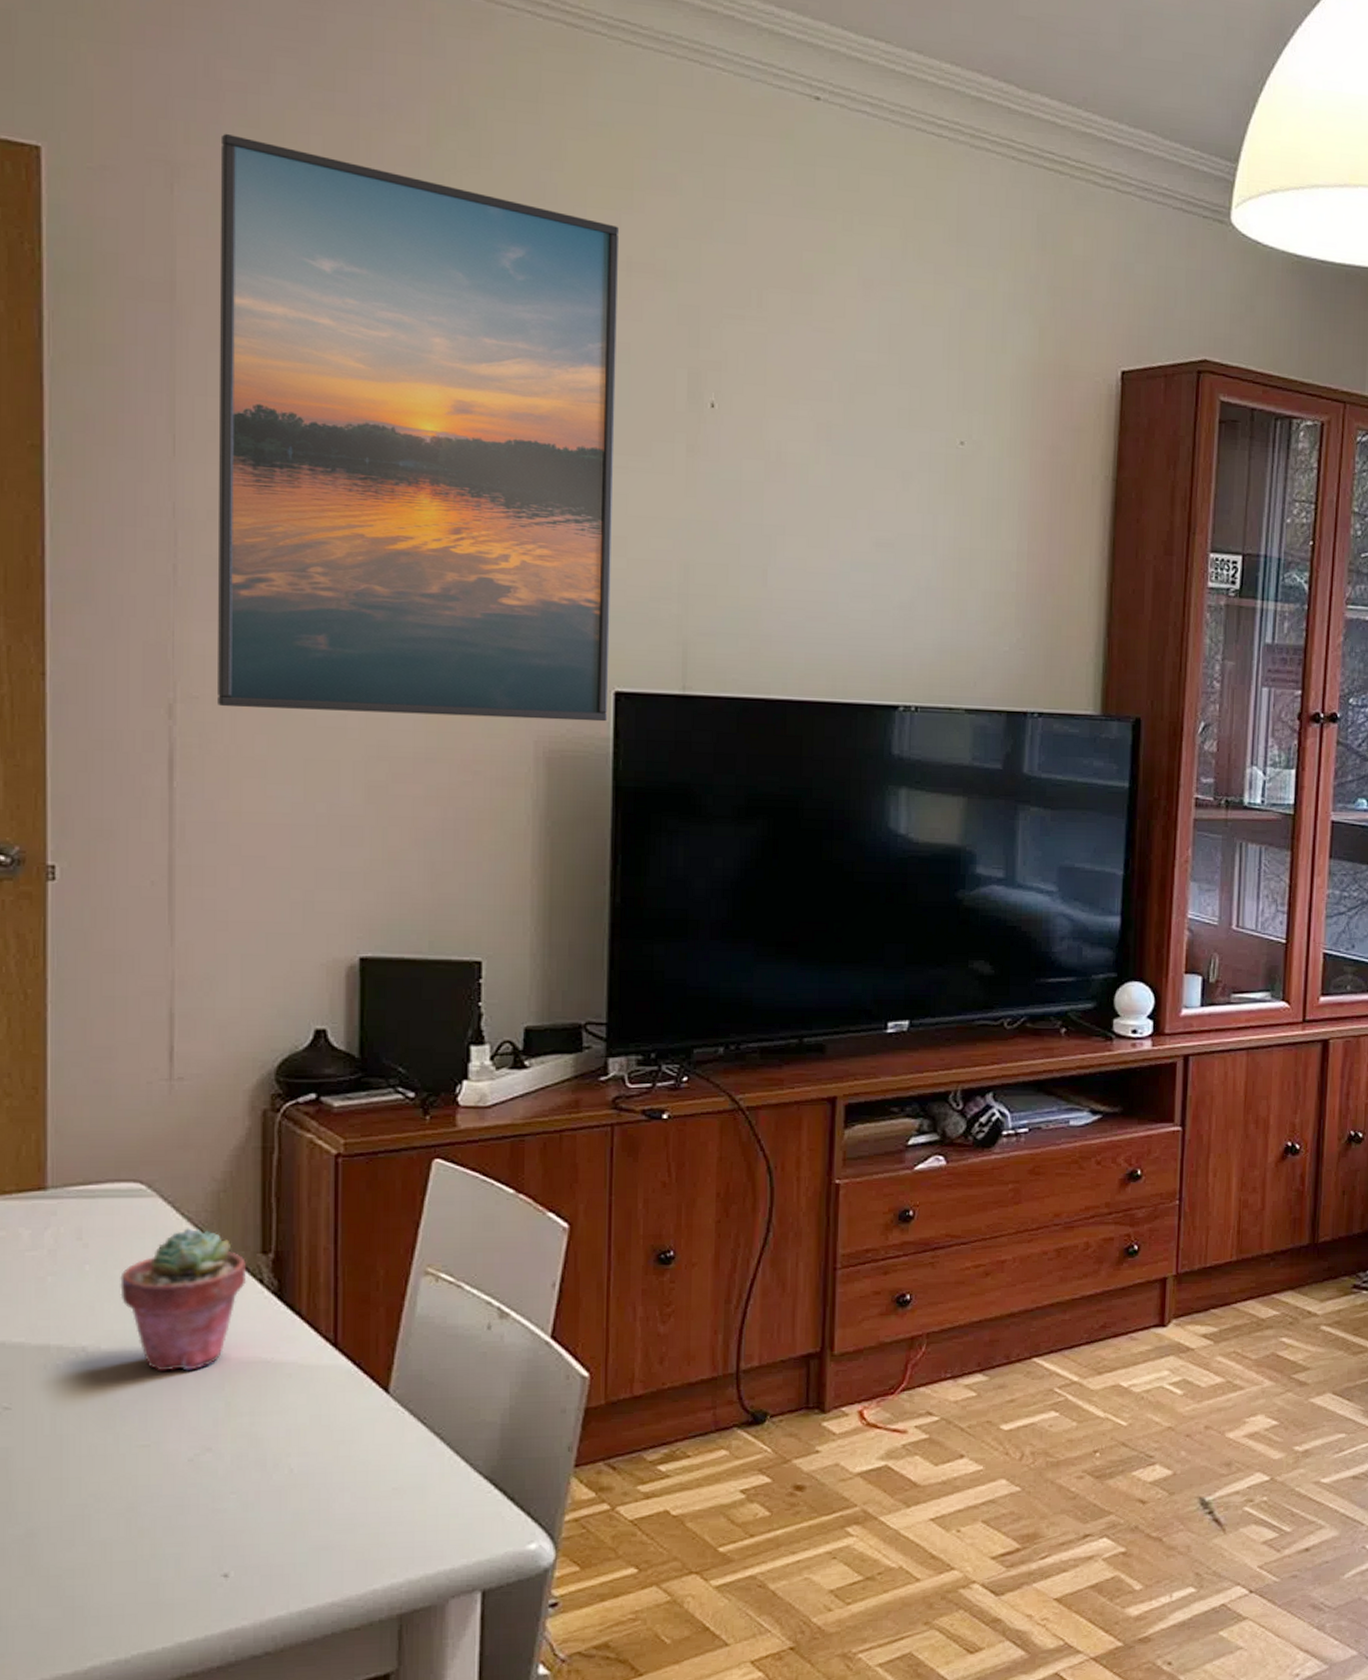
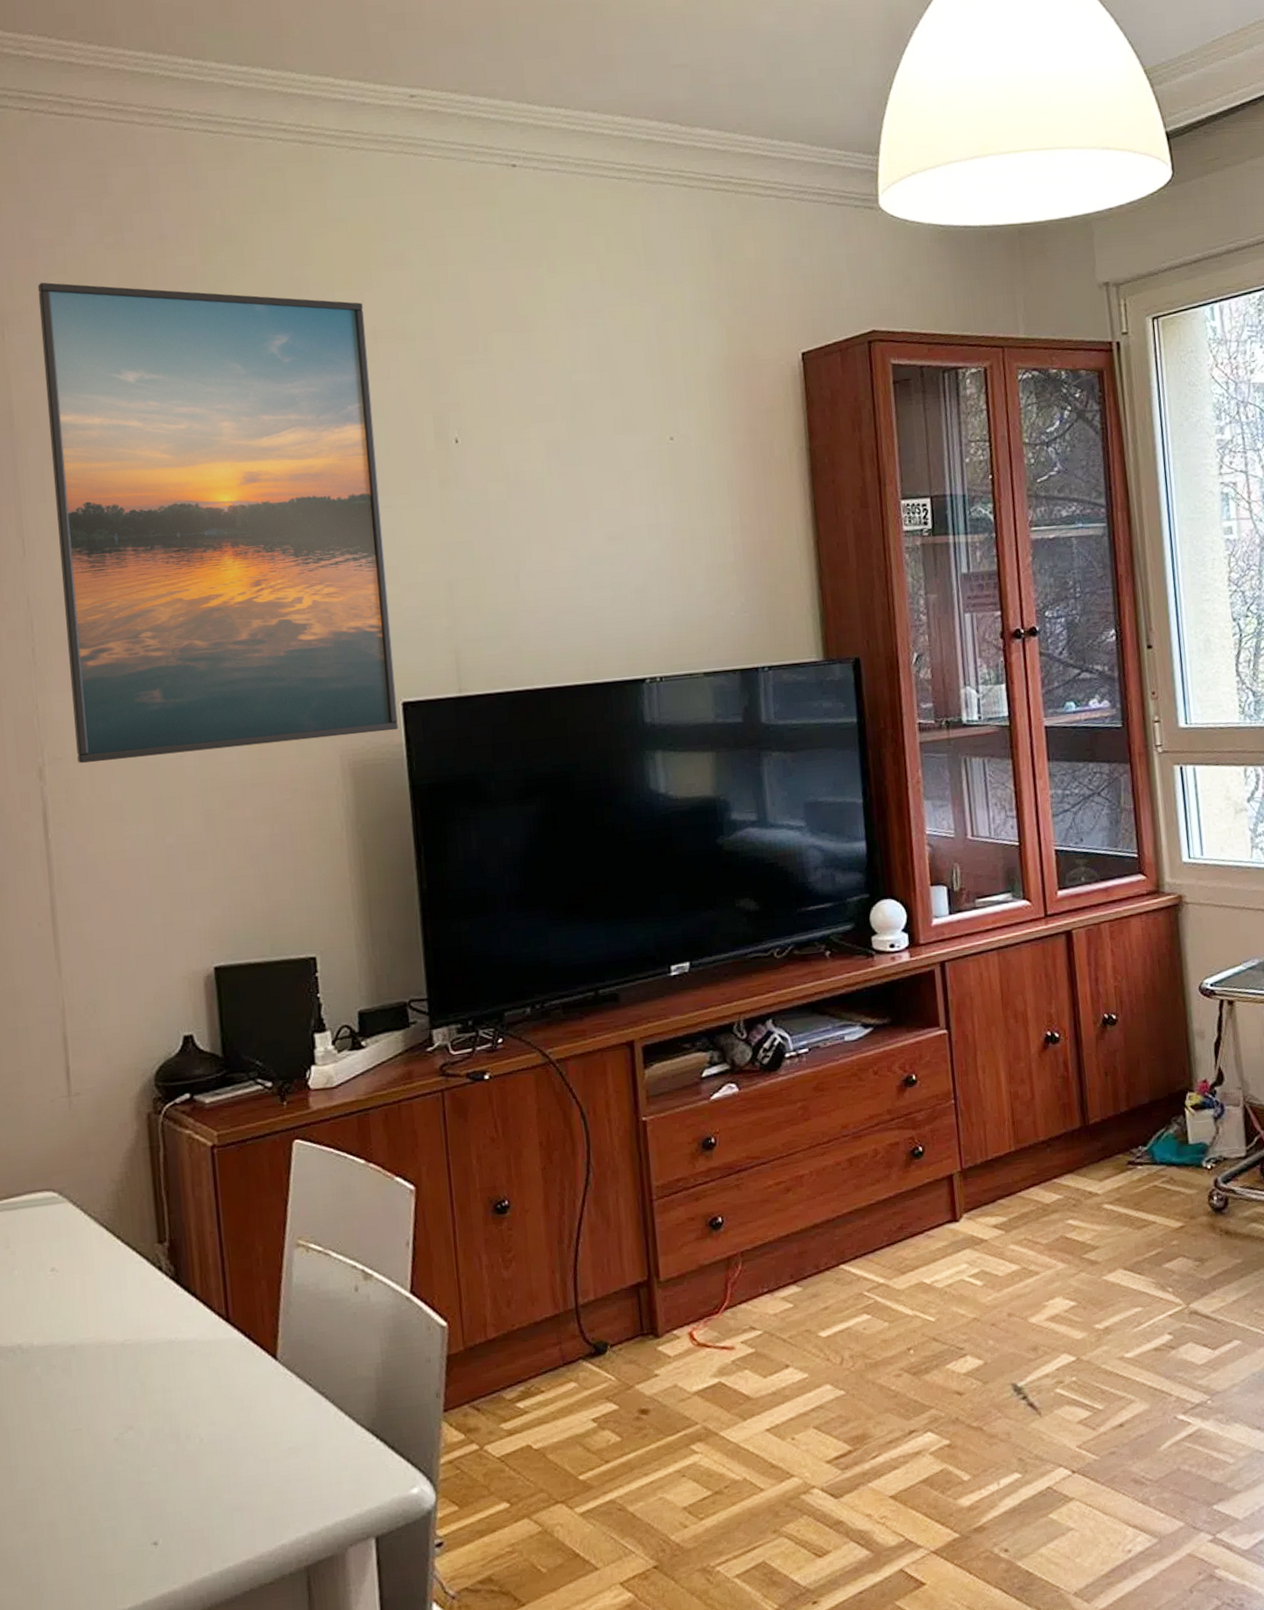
potted succulent: present [120,1228,247,1372] -> none [43,1227,149,1360]

